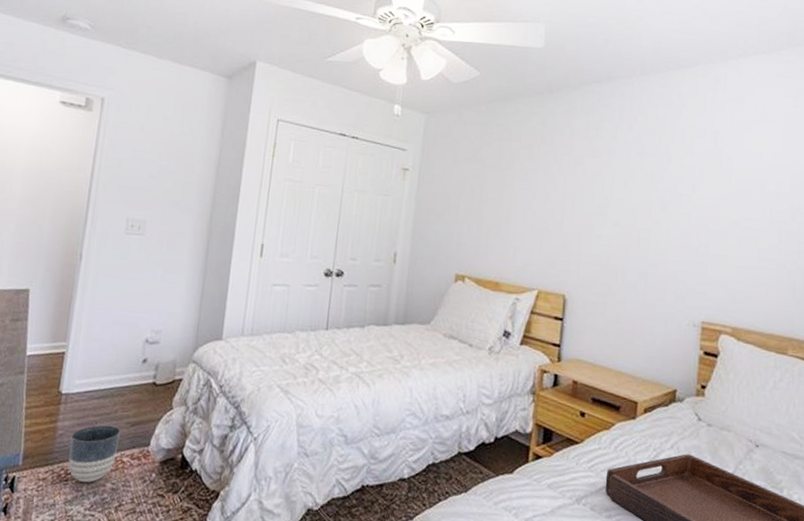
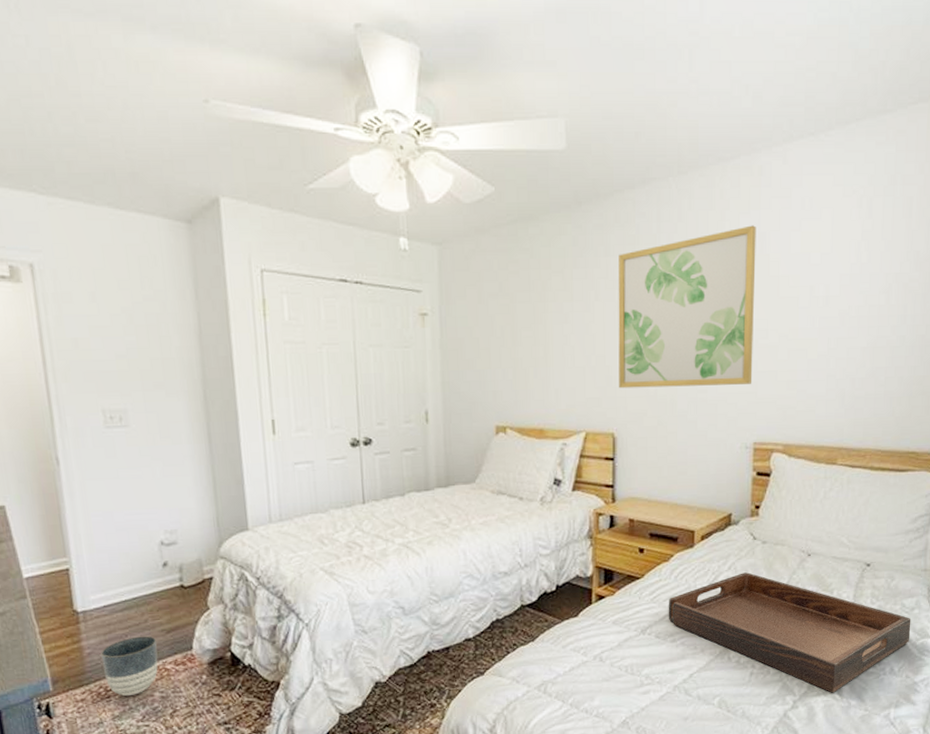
wall art: none [573,123,711,265] -> present [618,225,756,389]

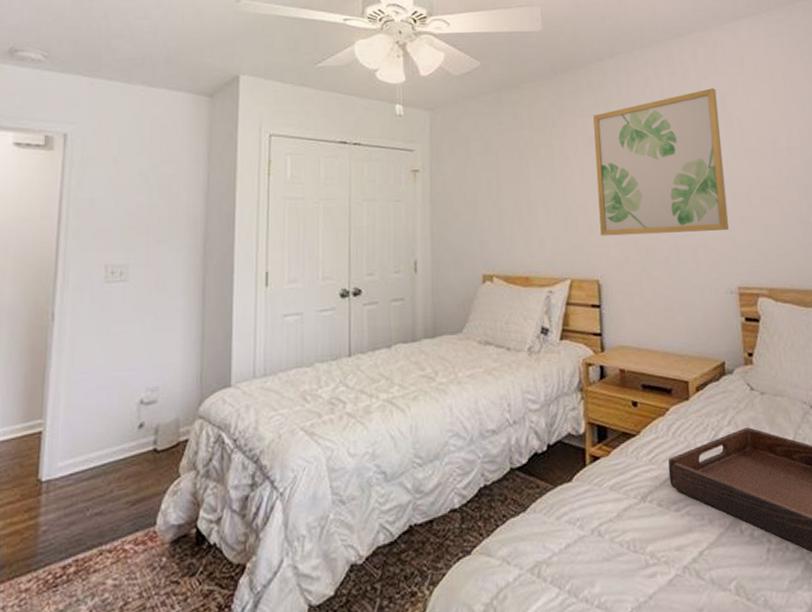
planter: present [101,635,158,696] -> none [56,509,120,584]

